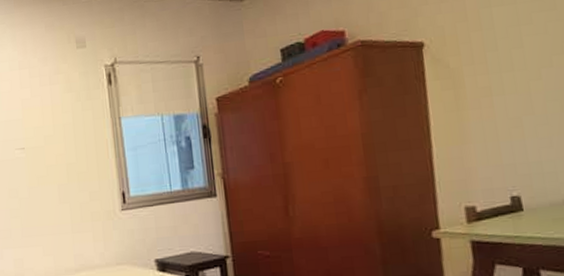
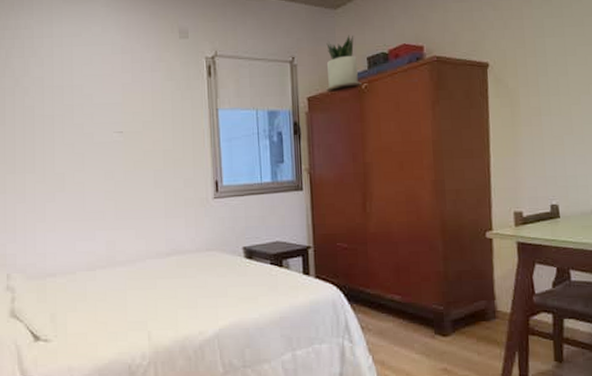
planter: none [234,27,276,91] -> present [325,35,362,93]

